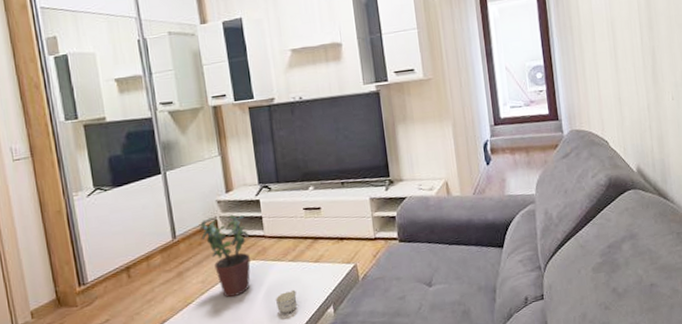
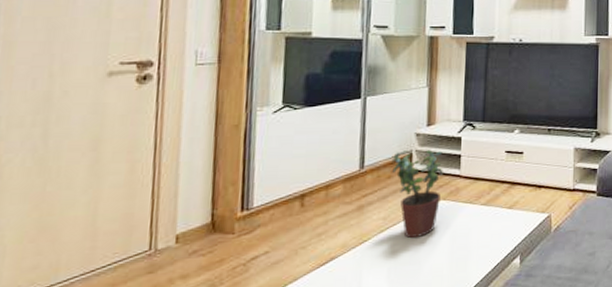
cup: present [275,289,298,314] -> none [459,235,484,261]

